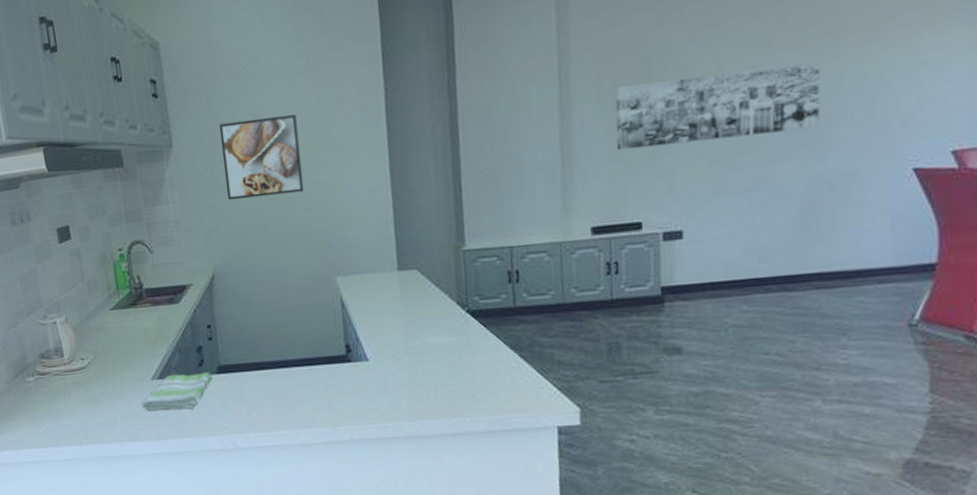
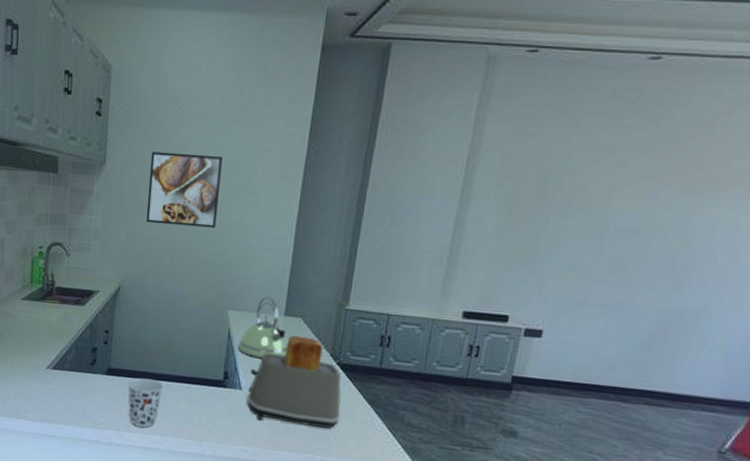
dish towel: present [141,372,213,409] -> none [33,367,101,400]
cup: none [243,368,283,424] -> present [127,378,164,428]
kettle: none [354,254,409,323] -> present [237,297,287,358]
toaster: none [374,288,483,391] -> present [246,335,341,428]
wall art: present [615,62,821,151] -> none [503,191,700,263]

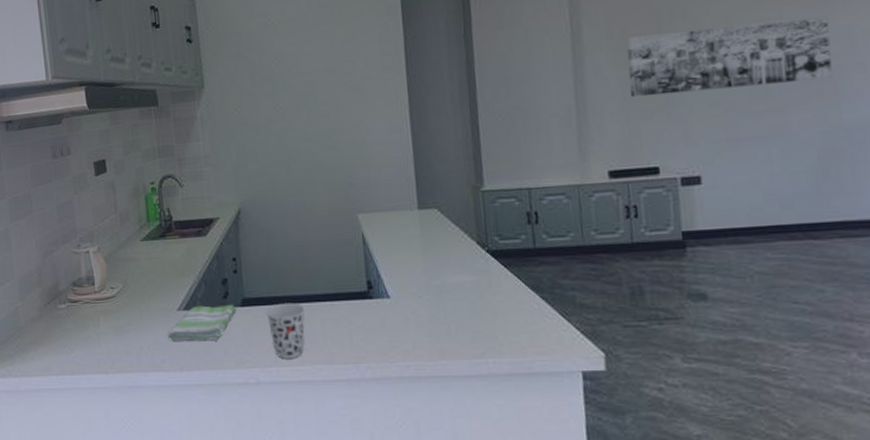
dish towel: none [33,367,101,400] -> present [167,304,237,341]
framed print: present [146,151,223,228] -> none [248,60,327,139]
kettle: present [237,297,287,358] -> none [375,192,430,260]
toaster: present [246,335,341,428] -> none [395,227,504,329]
wall art: none [503,191,700,263] -> present [626,15,833,98]

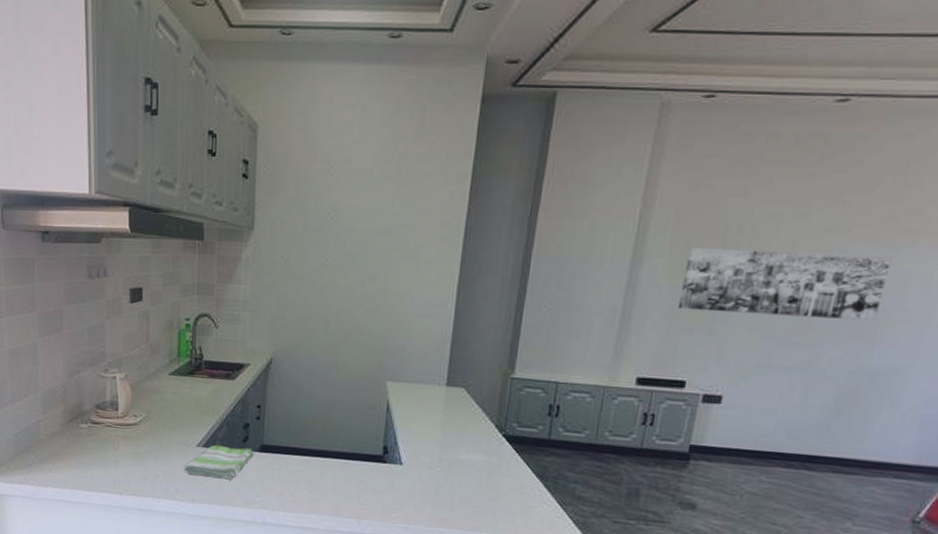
cup: present [266,303,305,358] -> none [282,454,320,506]

